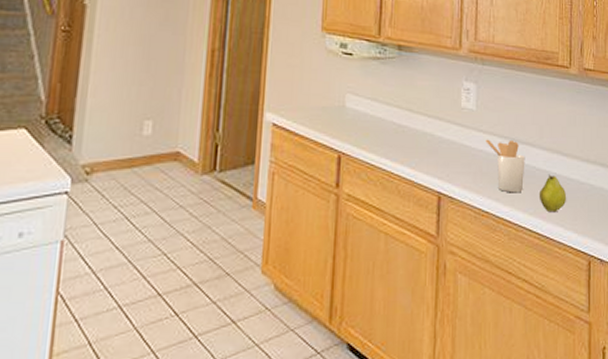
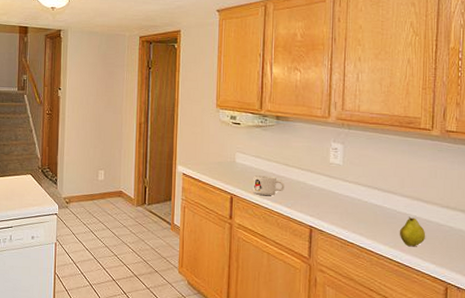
mug: none [367,125,407,152] -> present [253,175,284,195]
utensil holder: present [485,139,525,193] -> none [351,187,387,230]

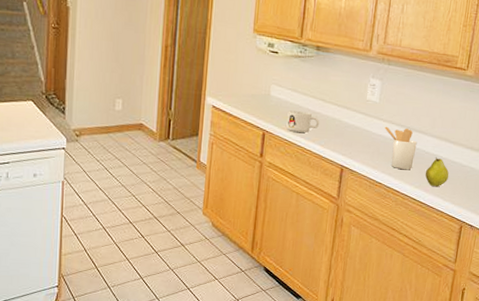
utensil holder: none [351,187,387,230] -> present [384,126,417,170]

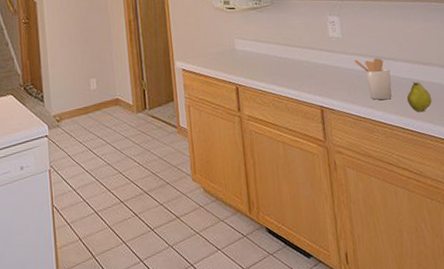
mug: present [286,110,319,133] -> none [256,59,289,81]

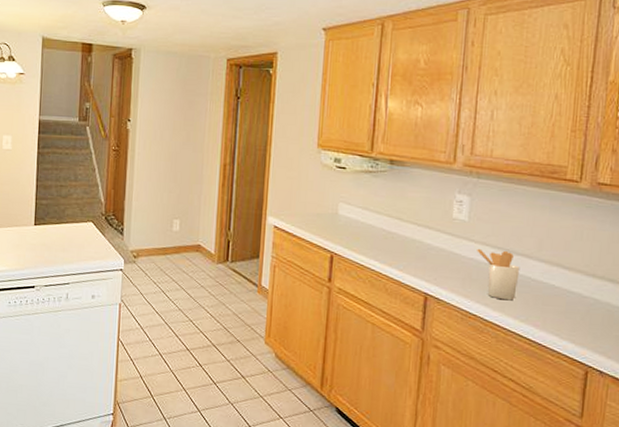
fruit: present [406,81,432,112] -> none [532,285,566,322]

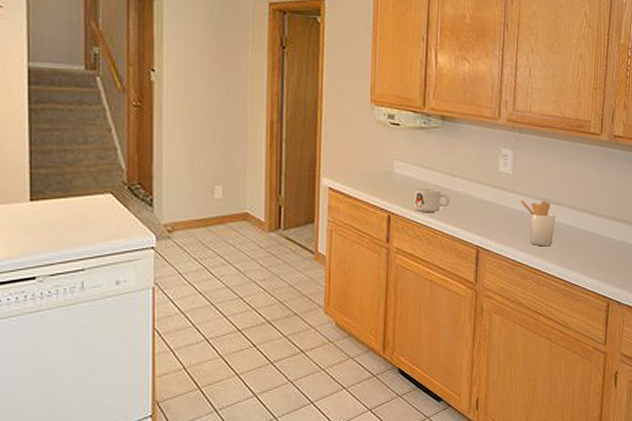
mug: none [357,231,396,255] -> present [414,188,450,212]

